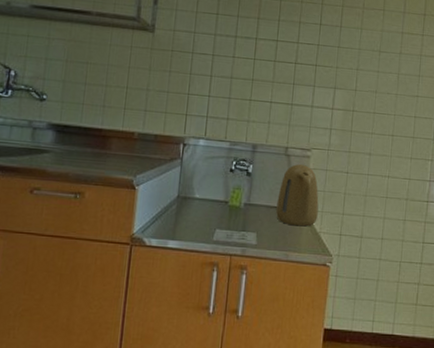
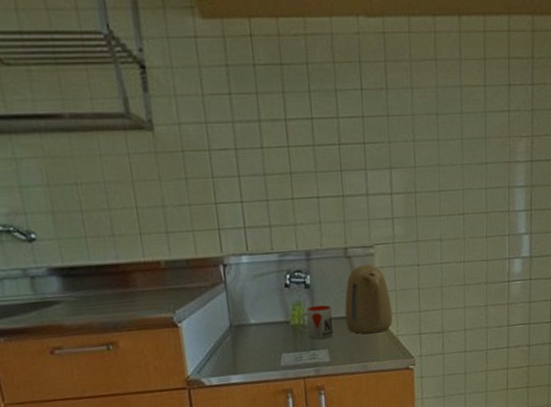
mug: none [234,192,266,223] -> present [297,304,334,340]

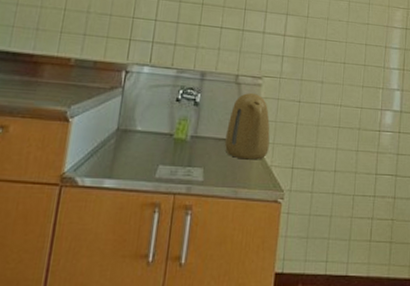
mug: present [297,304,334,340] -> none [180,123,215,158]

